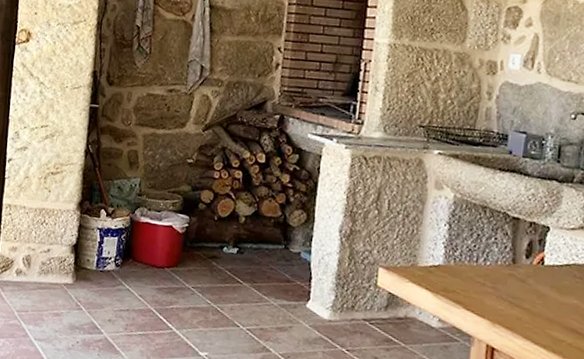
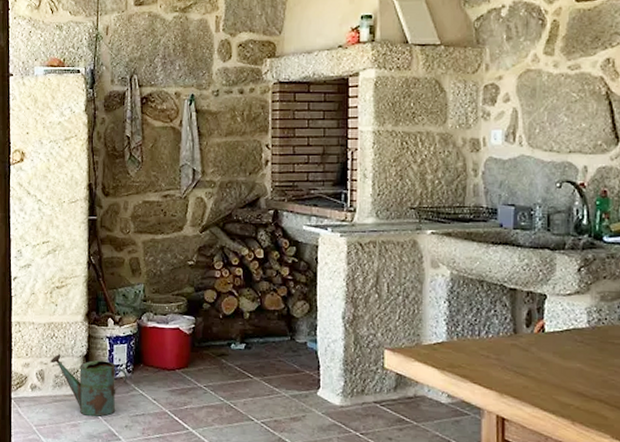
watering can: none [38,241,115,308] -> present [50,354,127,417]

